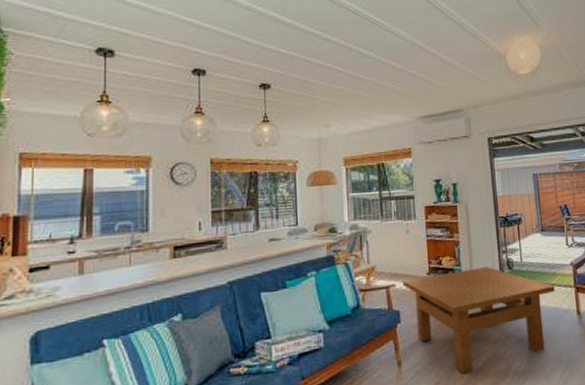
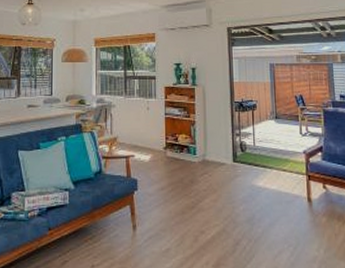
table: present [402,267,555,374] -> none [141,147,286,244]

